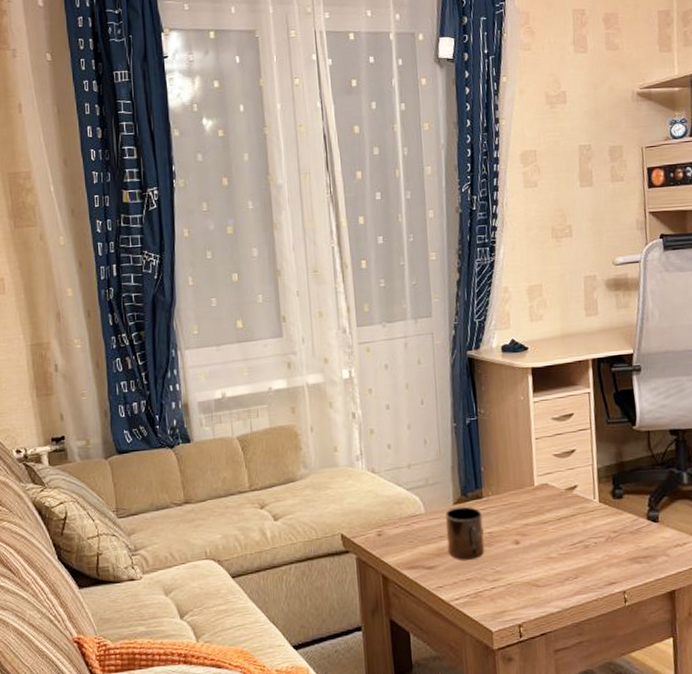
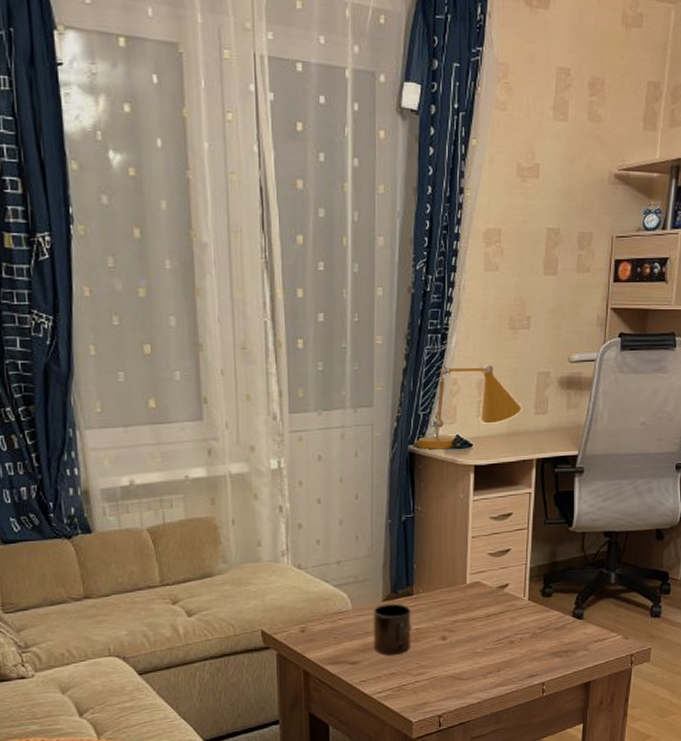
table lamp: none [471,272,573,355] -> present [413,364,522,450]

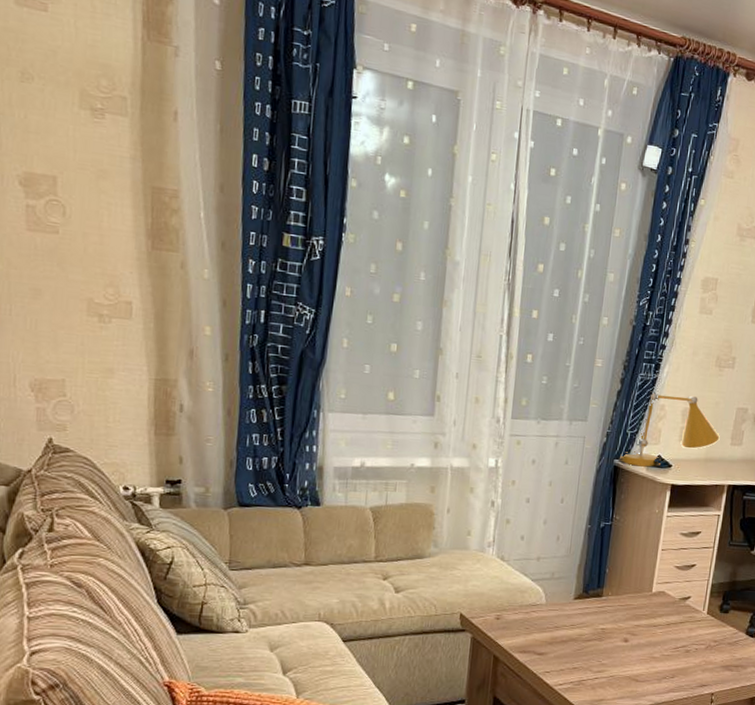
mug: present [372,603,411,656] -> none [560,602,599,651]

